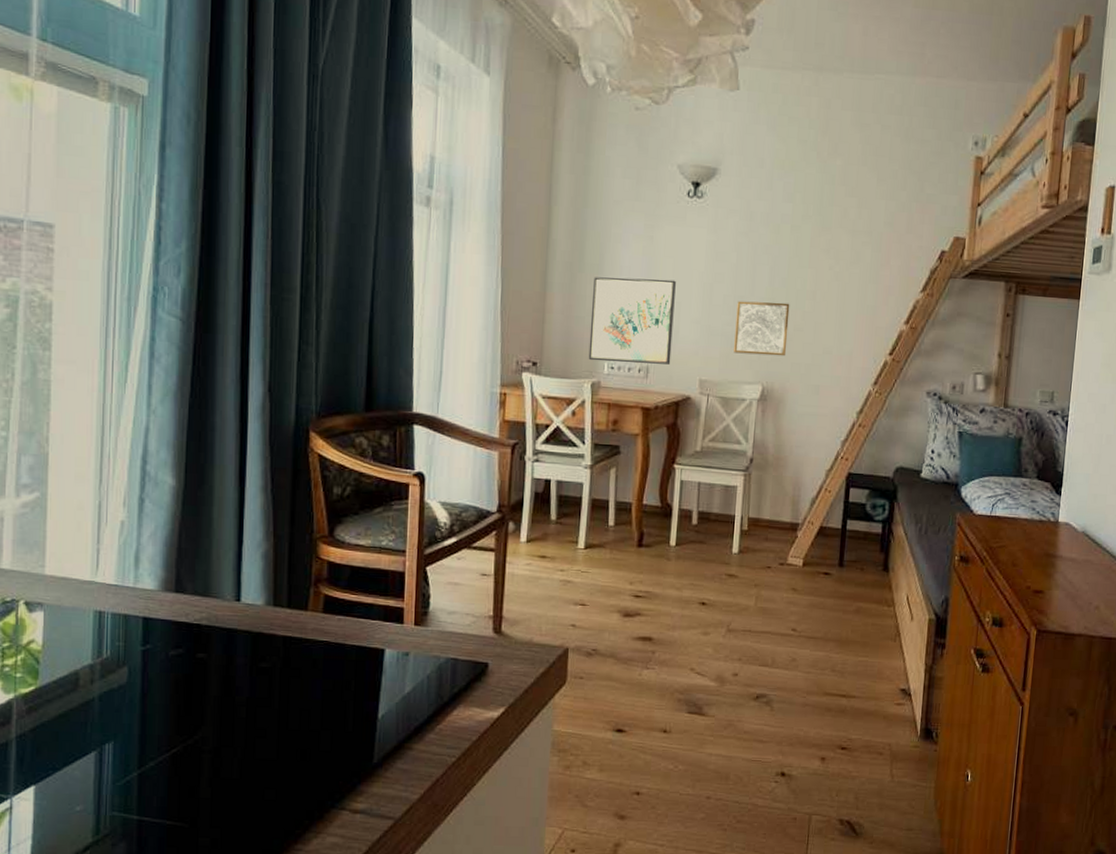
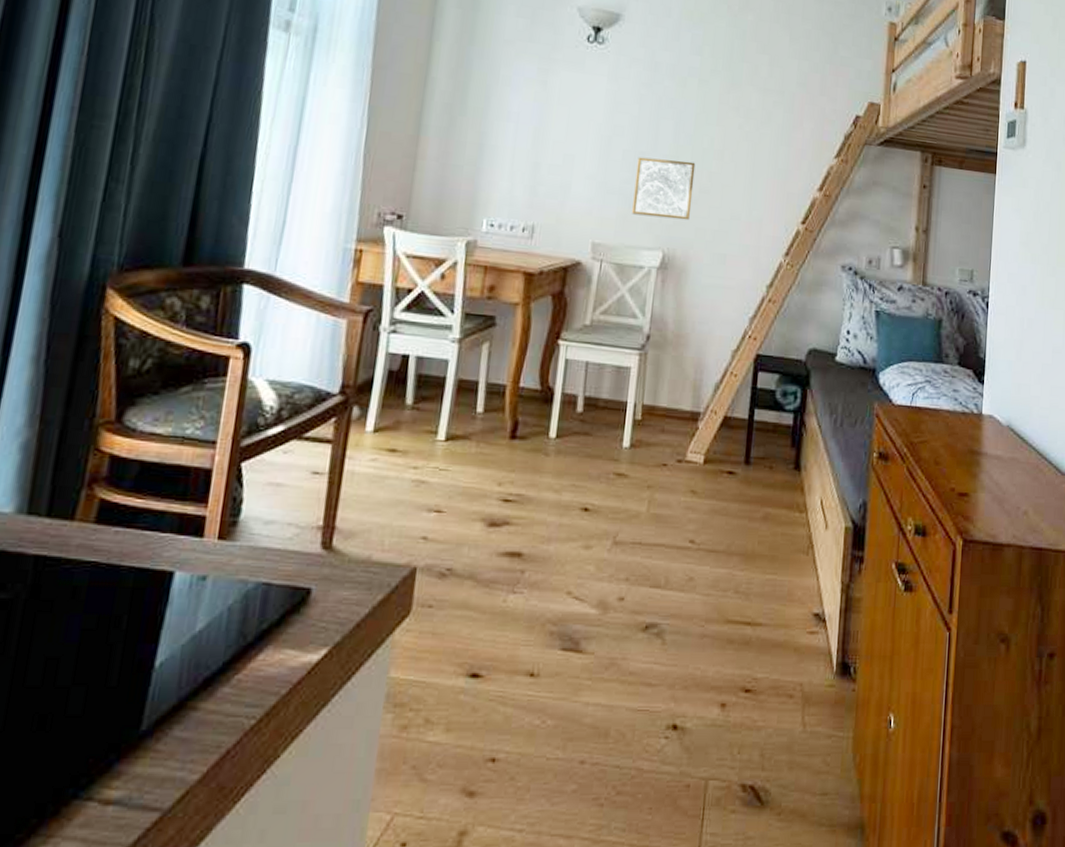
wall art: present [588,277,676,365] -> none [464,122,570,224]

